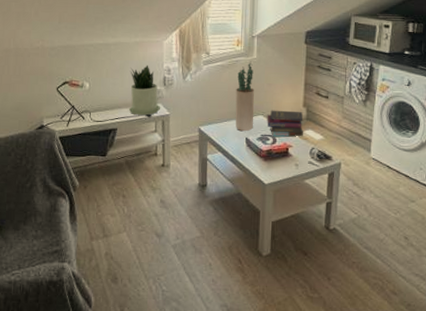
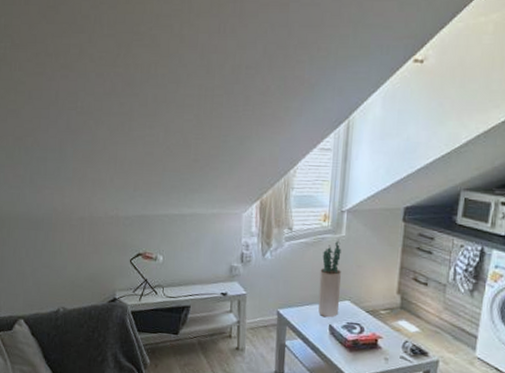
planter: present [128,64,161,116] -> none [203,239,238,294]
books: present [267,110,304,138] -> none [354,295,397,328]

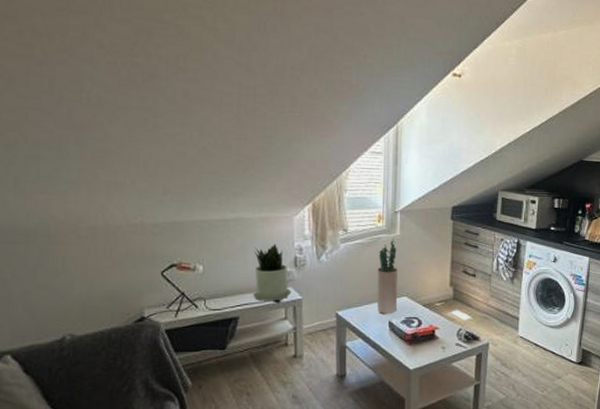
planter: none [203,239,238,294] -> present [252,243,292,301]

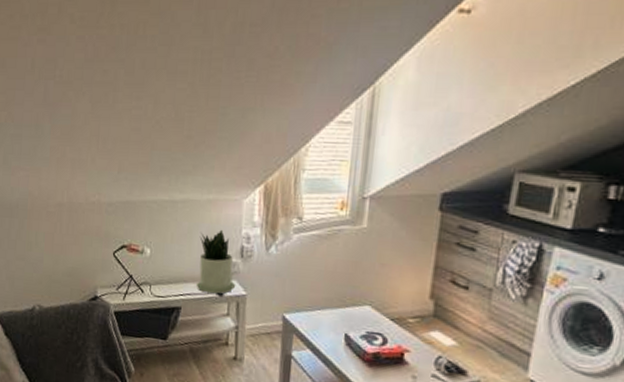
vase: present [377,238,398,315] -> none [332,231,362,326]

